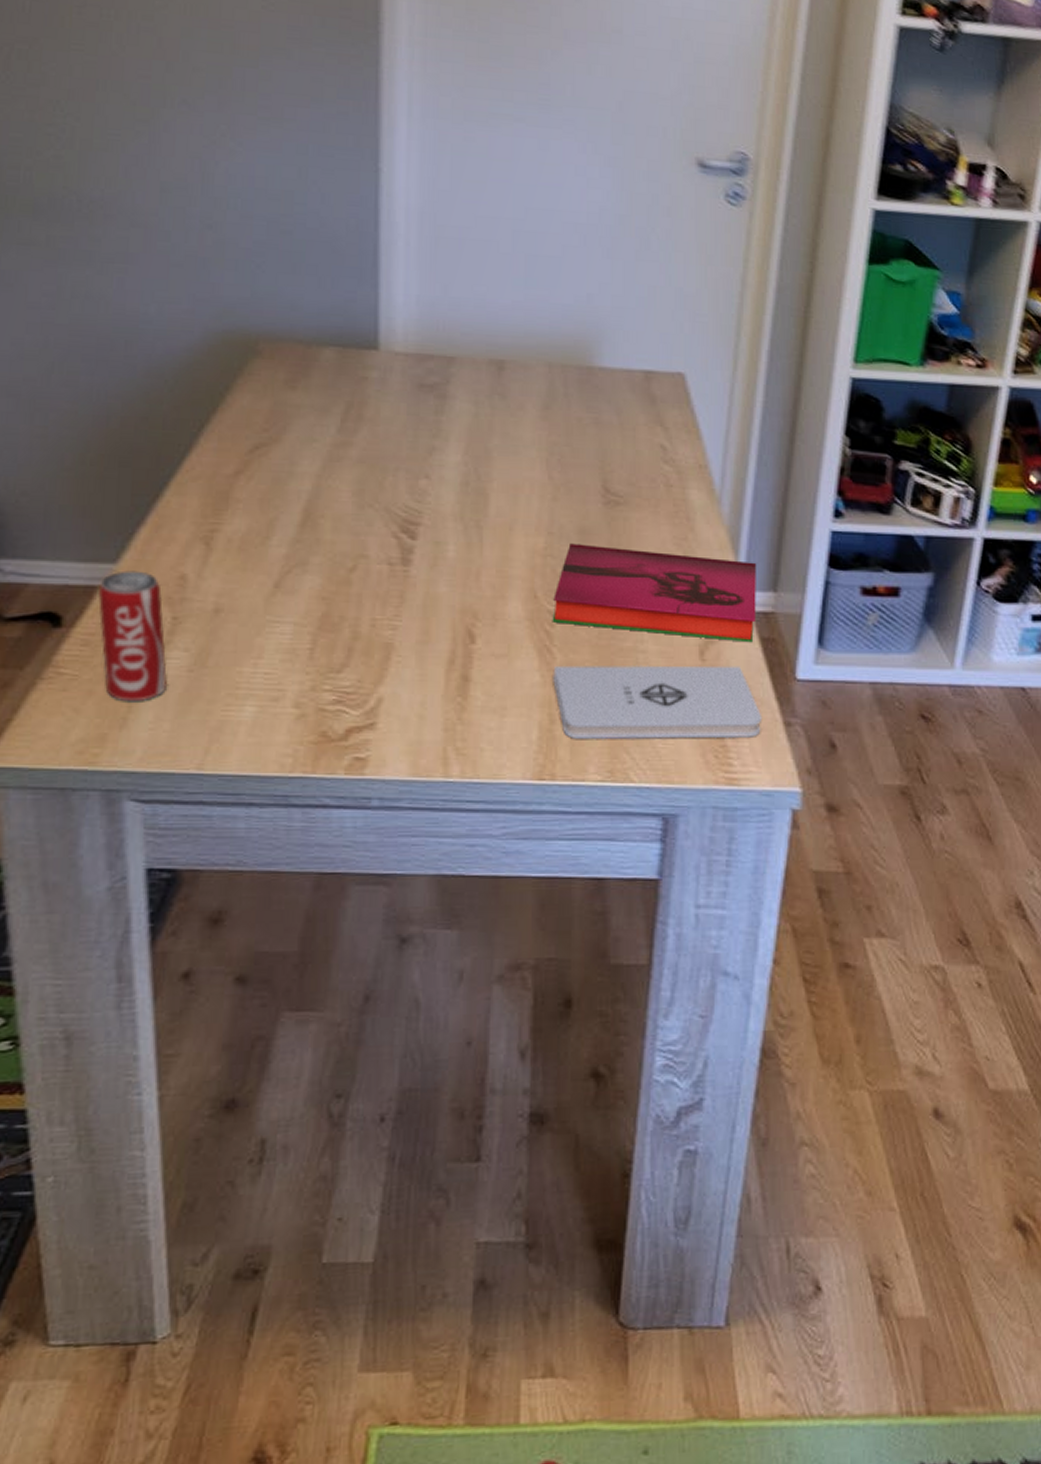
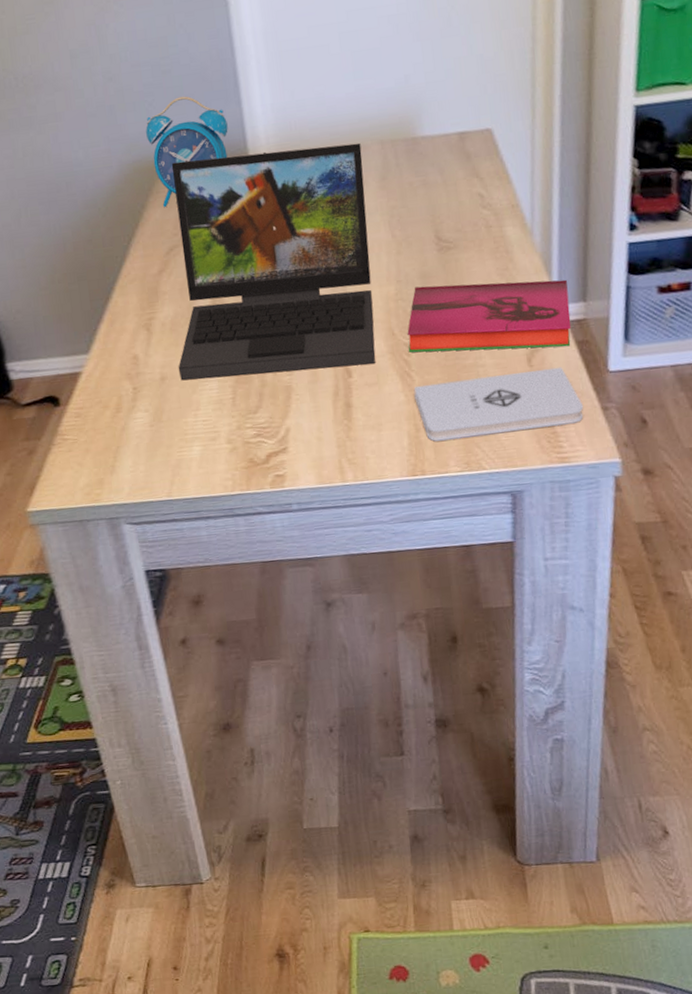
beverage can: present [98,570,168,702] -> none [80,357,138,454]
laptop: none [240,341,523,631] -> present [171,143,375,381]
alarm clock: none [247,264,357,395] -> present [146,96,228,208]

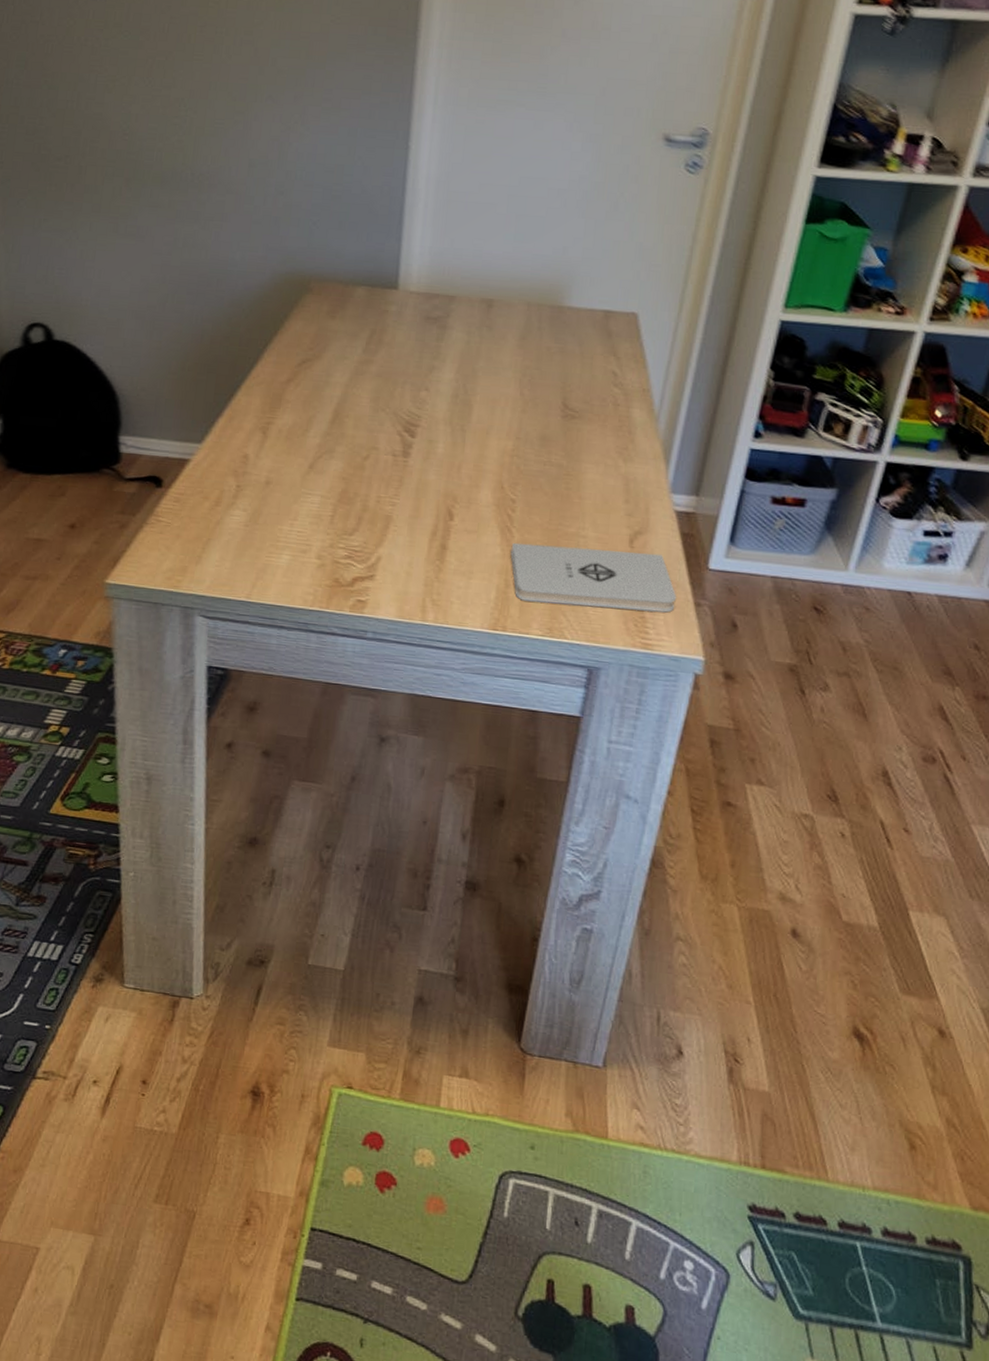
alarm clock: present [146,96,228,208] -> none [304,222,384,322]
laptop: present [171,143,375,381] -> none [284,281,508,513]
hardback book: present [407,279,572,353] -> none [513,447,683,536]

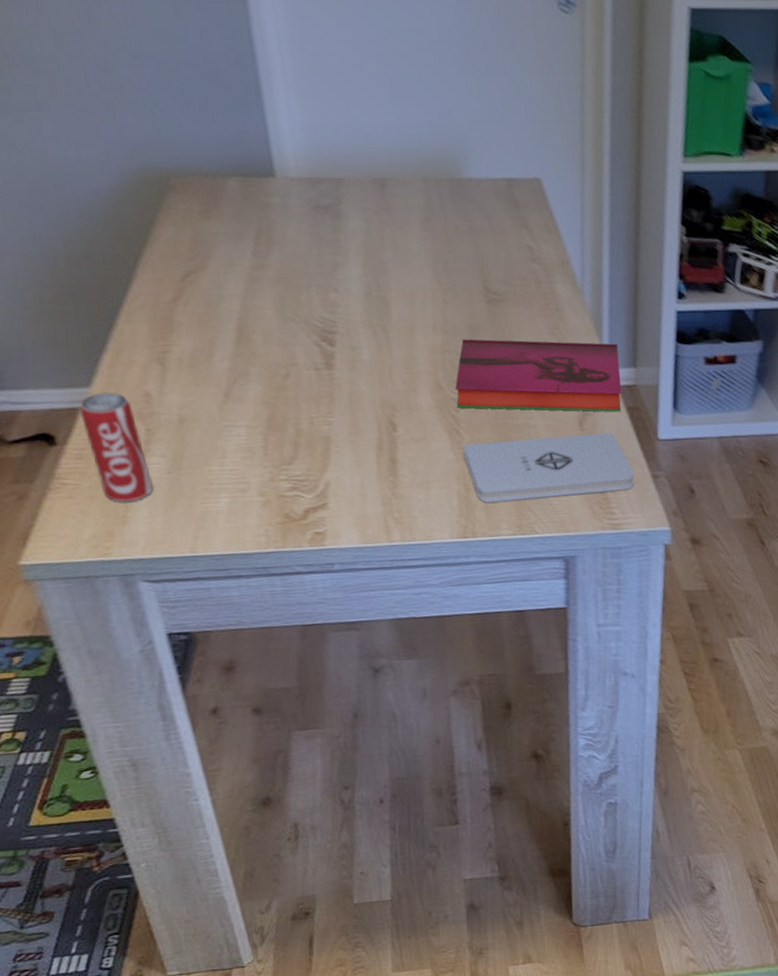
beverage can: none [187,449,231,546] -> present [79,392,154,503]
hardback book: none [513,447,683,536] -> present [455,339,622,413]

